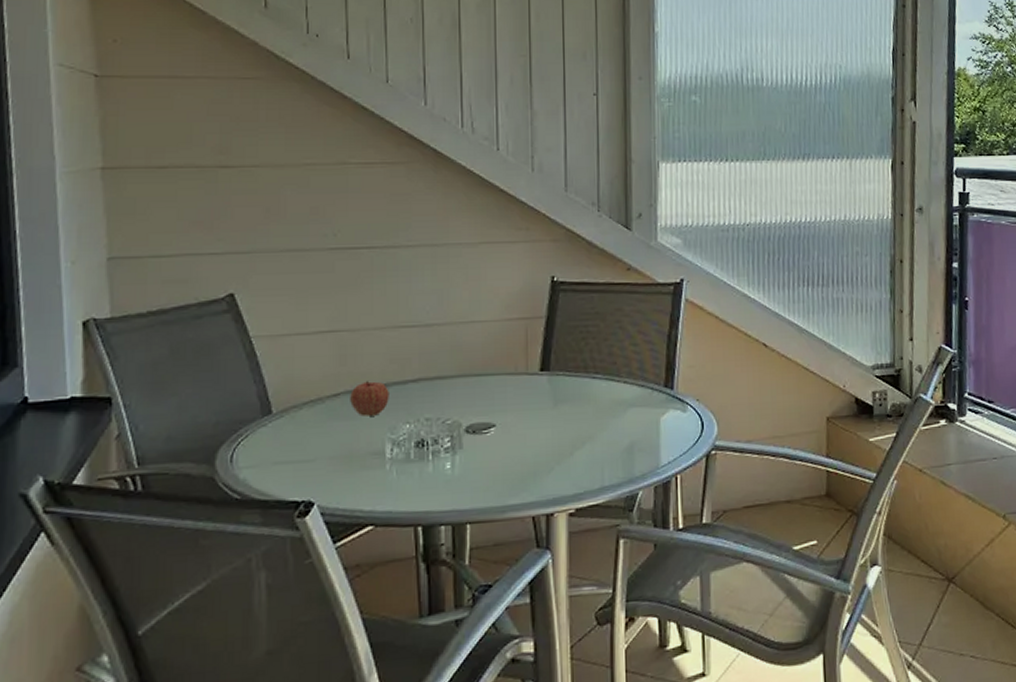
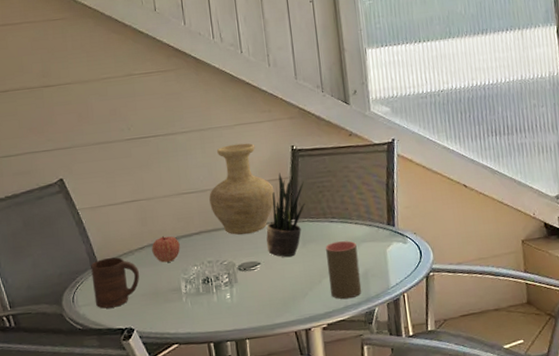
cup: none [261,405,330,473] -> present [91,257,140,309]
vase: none [436,267,523,387] -> present [209,143,274,235]
potted plant: none [506,310,563,419] -> present [266,173,305,257]
cup: none [583,404,624,479] -> present [326,241,362,300]

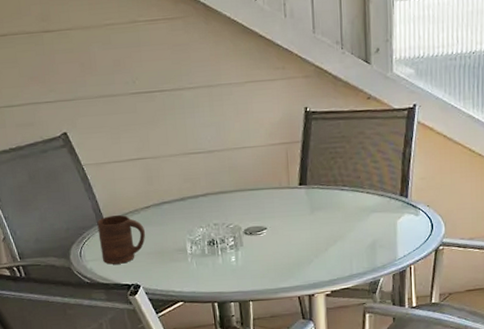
apple: present [152,236,180,263] -> none [157,196,186,223]
vase: present [209,143,274,235] -> none [216,102,284,199]
potted plant: present [266,173,305,257] -> none [273,136,316,223]
cup: present [326,241,362,300] -> none [334,210,368,268]

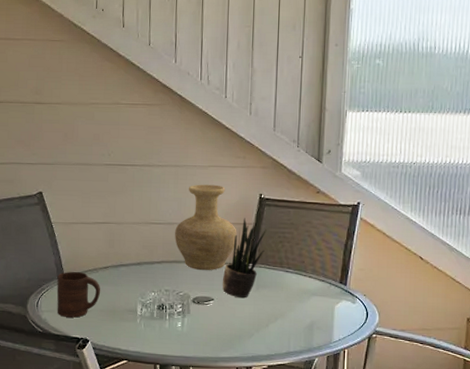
vase: none [216,102,284,199] -> present [175,184,237,271]
potted plant: none [273,136,316,223] -> present [222,218,266,297]

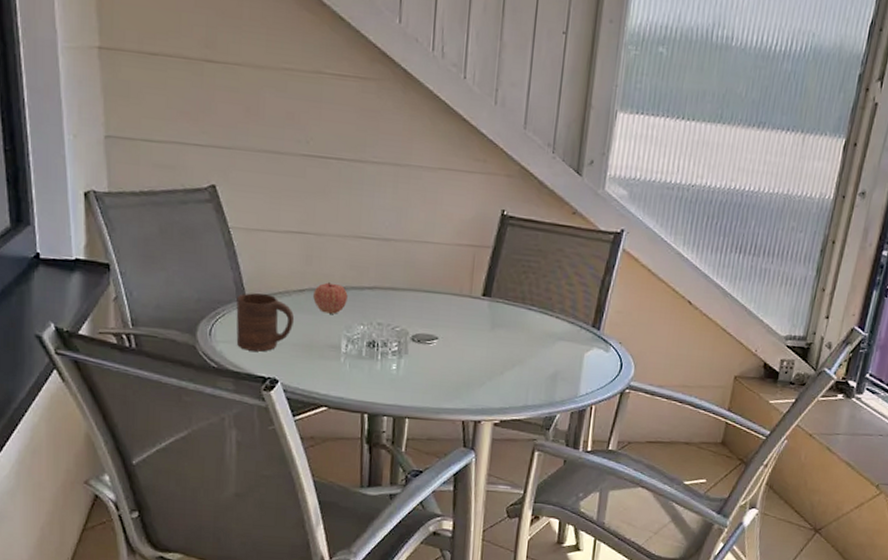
apple: none [115,260,142,285] -> present [313,282,348,314]
vase: present [175,184,237,271] -> none [391,191,471,303]
potted plant: present [222,218,266,297] -> none [449,239,508,338]

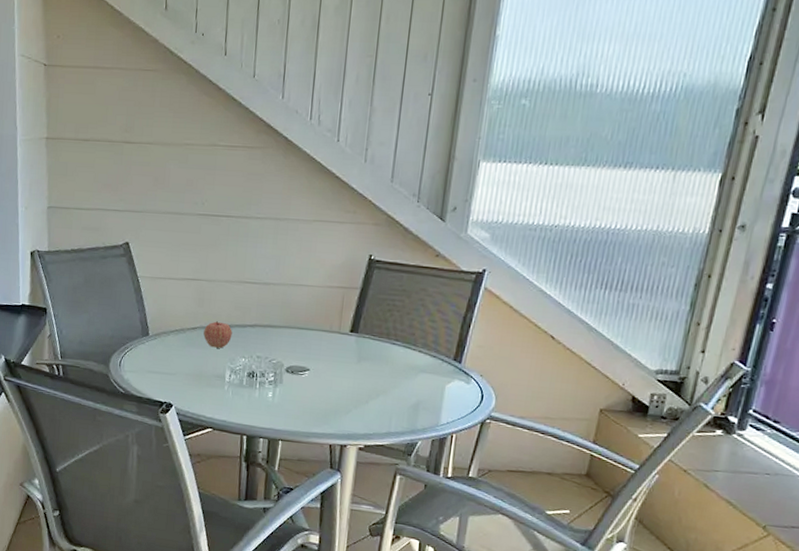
cup: present [236,293,295,352] -> none [140,330,188,380]

